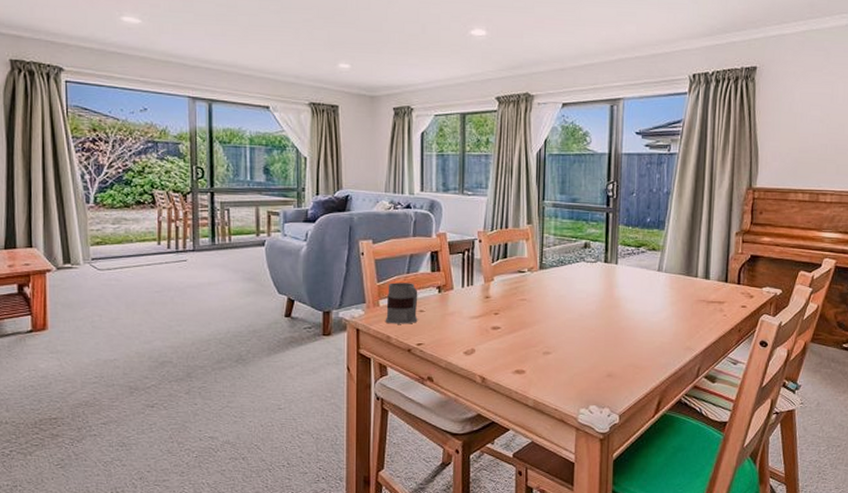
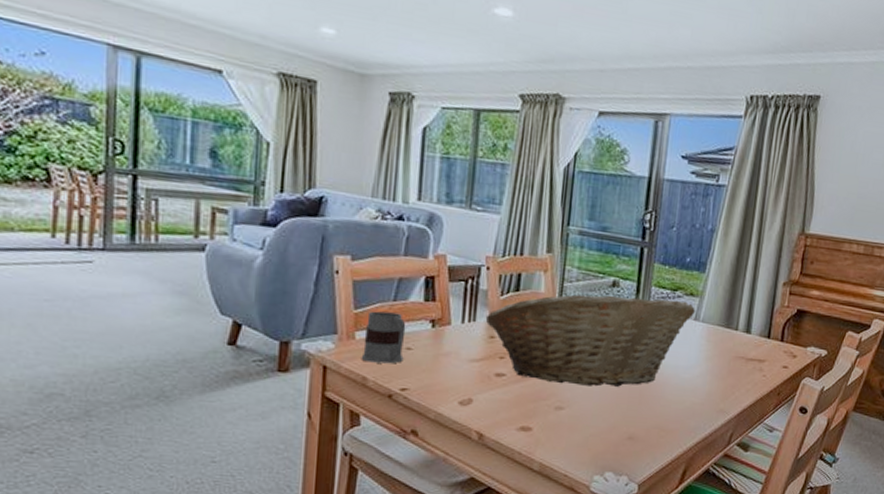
fruit basket: none [480,255,659,333] -> present [485,294,696,387]

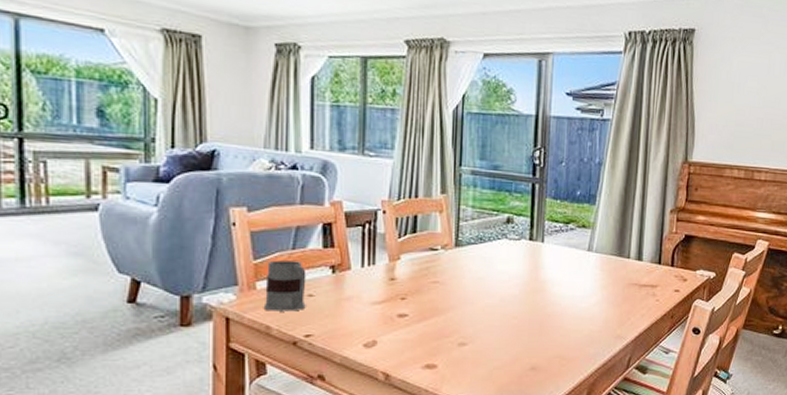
fruit basket: present [485,294,696,387] -> none [384,231,589,321]

